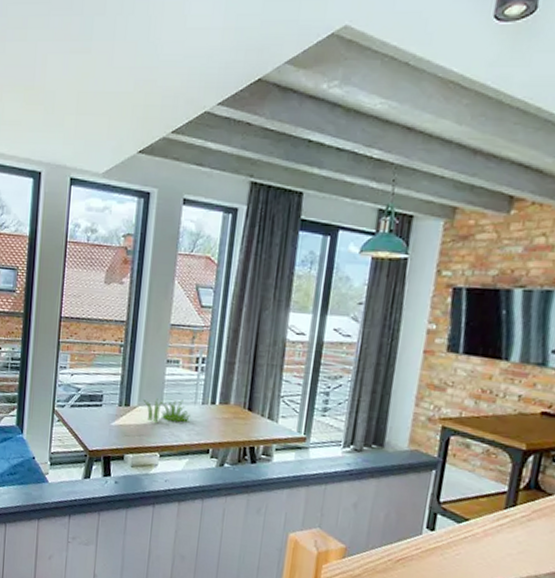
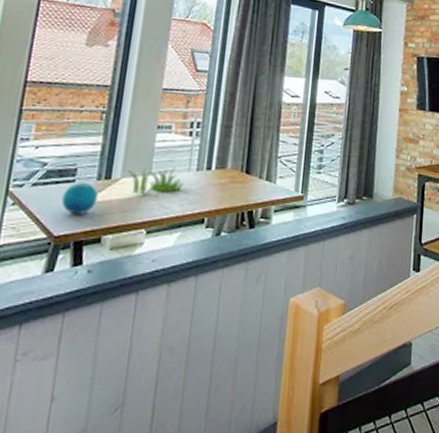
decorative orb: none [92,406,121,435] -> present [61,181,99,215]

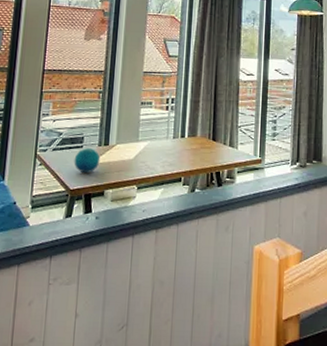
plant: present [127,167,183,195] -> none [121,135,163,158]

